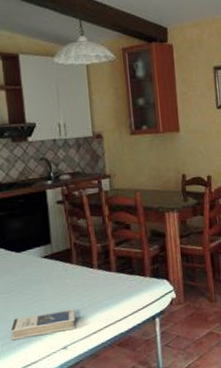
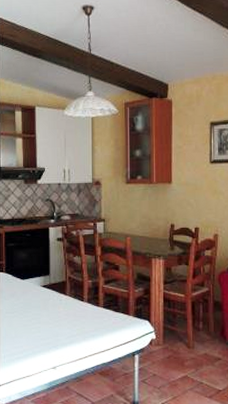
hardback book: present [10,309,76,341] -> none [11,335,65,354]

